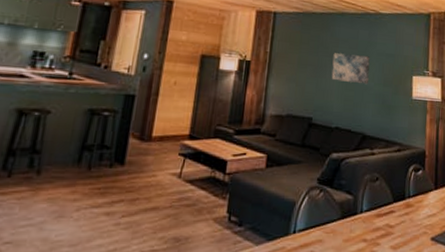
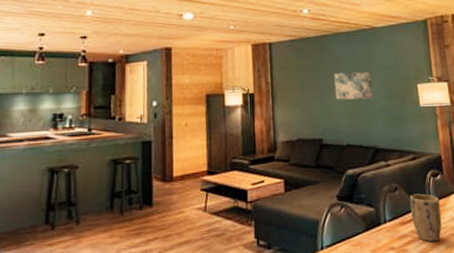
plant pot: none [388,186,418,239] -> present [409,193,442,242]

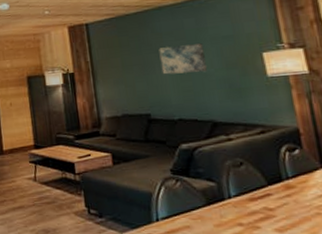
plant pot: present [409,193,442,242] -> none [259,169,304,221]

